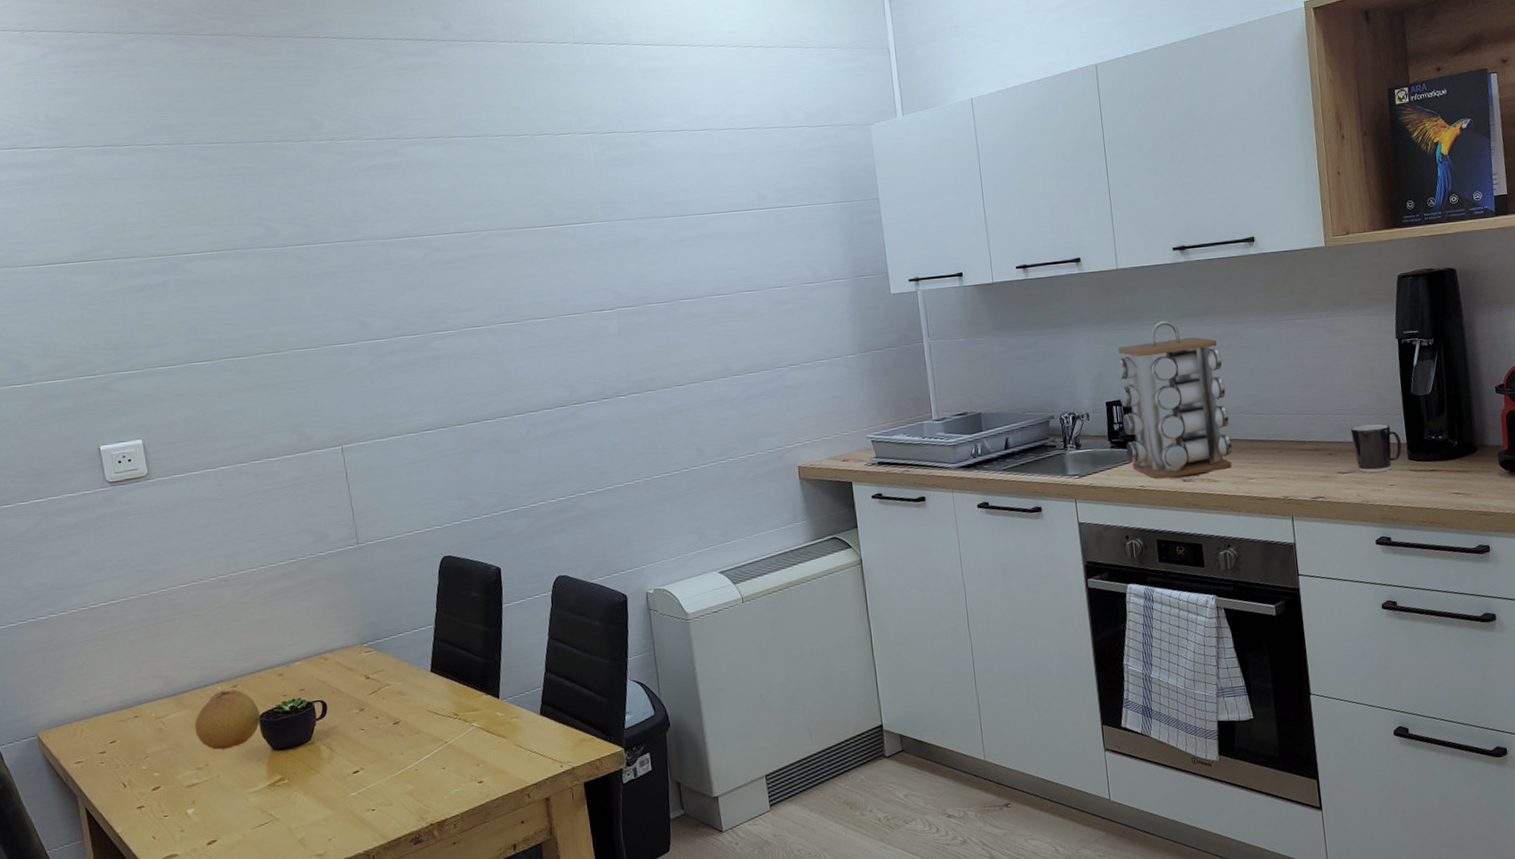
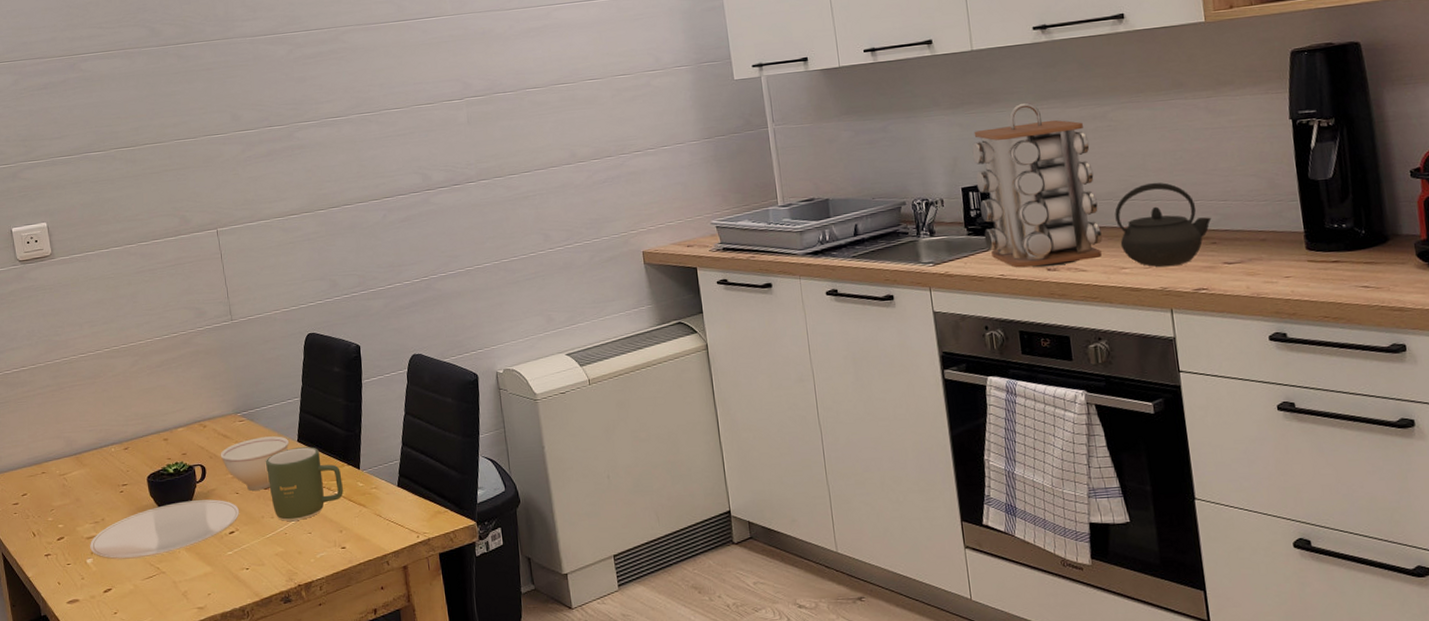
plate: none [191,737,365,809] -> present [90,499,239,560]
fruit: present [194,689,261,750] -> none [92,451,149,506]
bowl: none [343,666,422,726] -> present [220,436,290,491]
mug: none [394,676,481,757] -> present [265,447,343,521]
kettle: none [1244,397,1328,477] -> present [1114,182,1212,267]
mug: present [1350,423,1402,473] -> none [1237,210,1299,264]

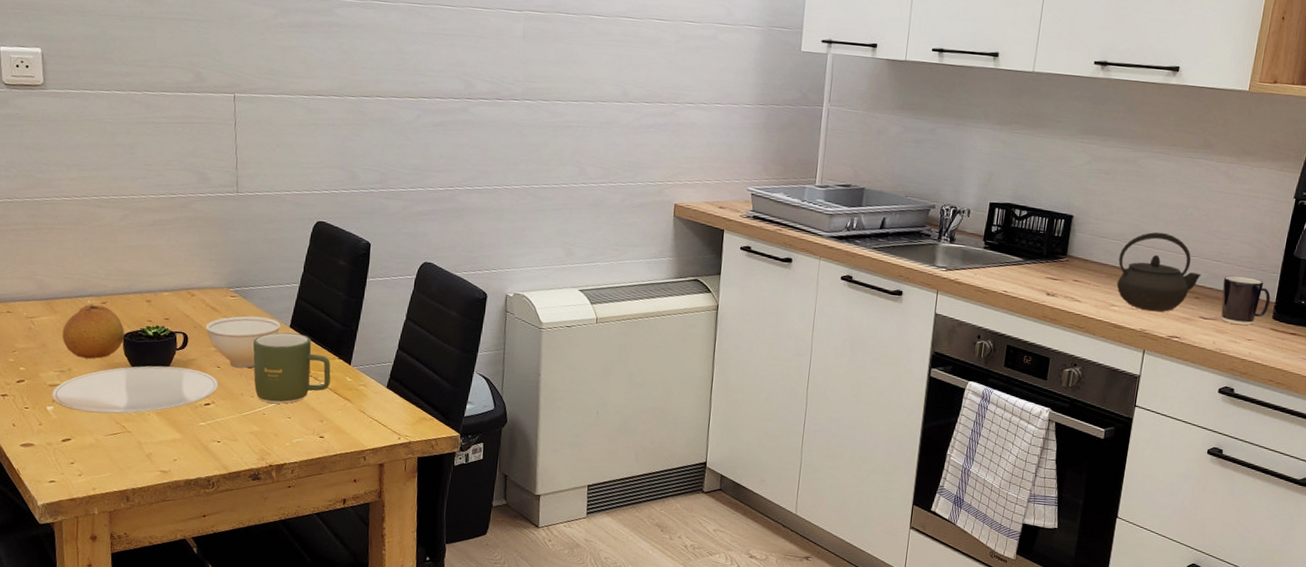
fruit: none [92,451,149,506] -> present [62,304,125,359]
spice rack: present [972,103,1102,268] -> none [997,134,1116,293]
mug: none [1237,210,1299,264] -> present [1220,275,1271,326]

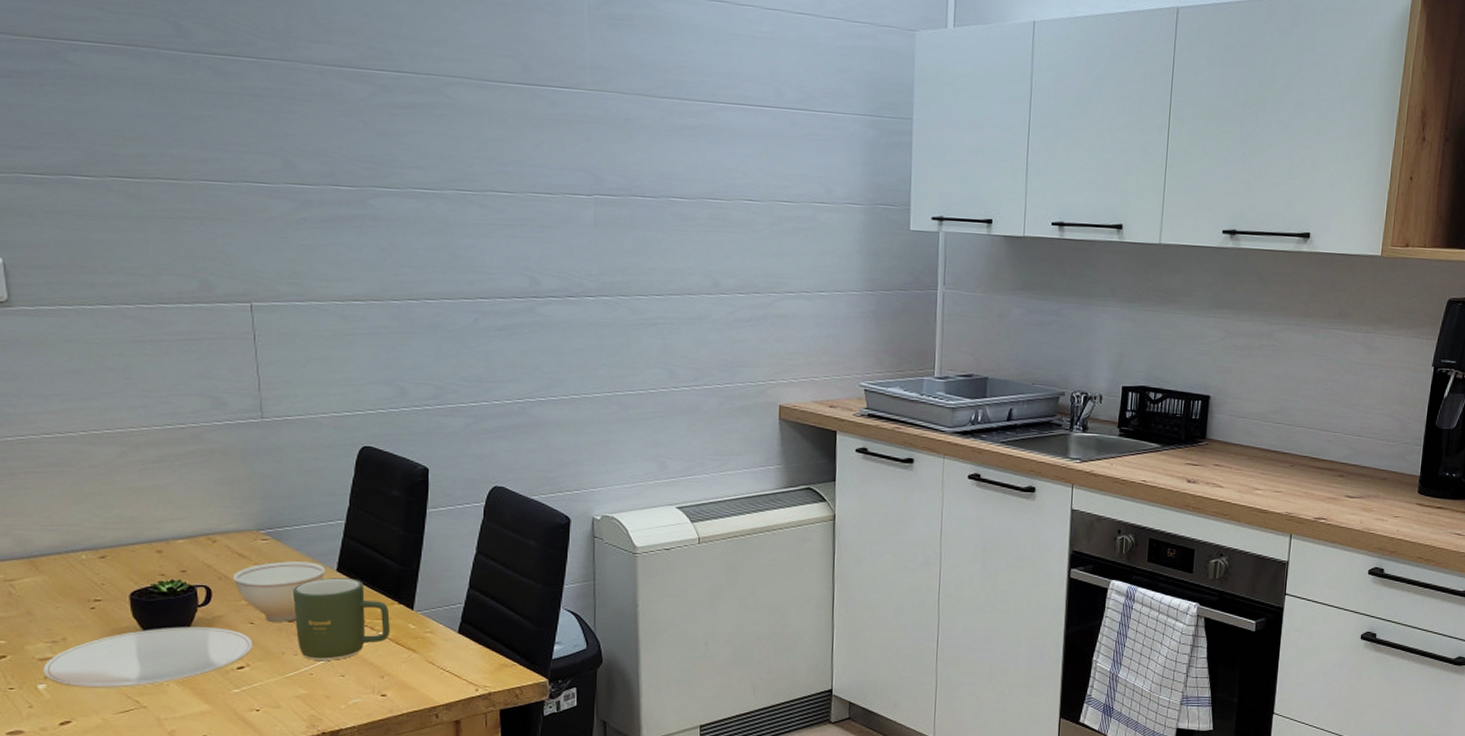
fruit: present [62,304,125,359] -> none [52,559,132,625]
kettle: present [1116,232,1202,312] -> none [1259,409,1345,494]
mug: present [1220,275,1271,326] -> none [1366,450,1415,502]

